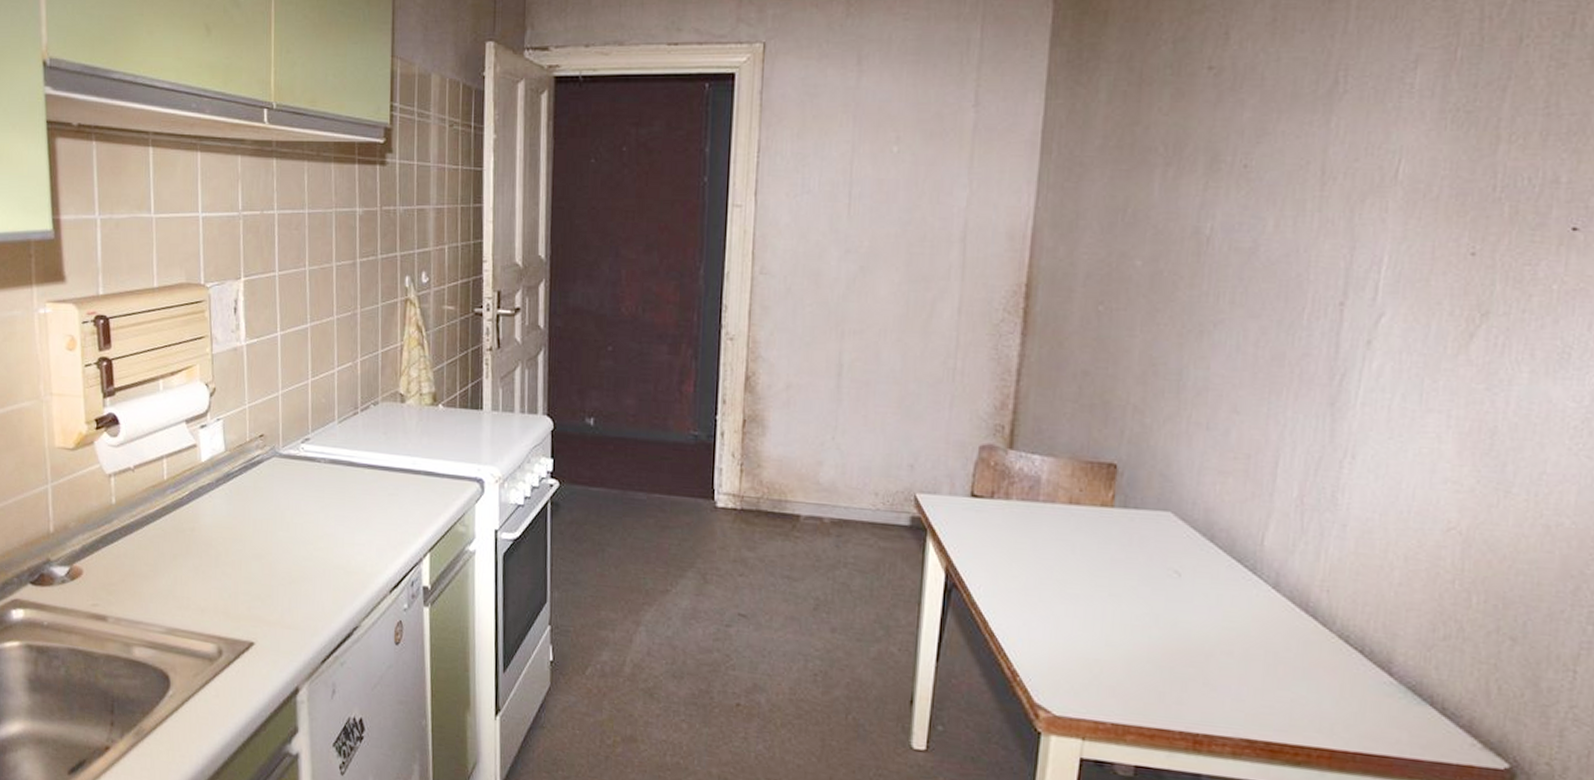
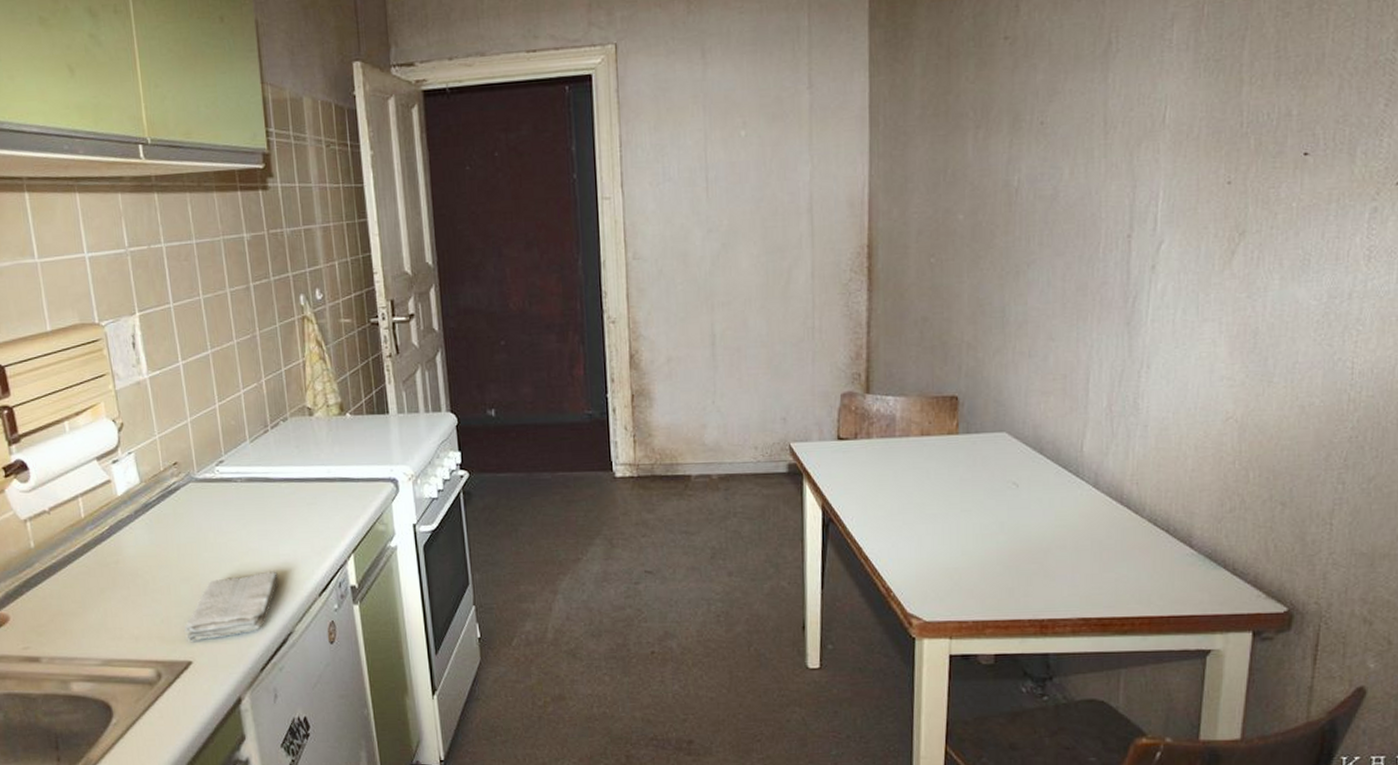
washcloth: none [251,559,352,623] -> present [184,571,279,642]

